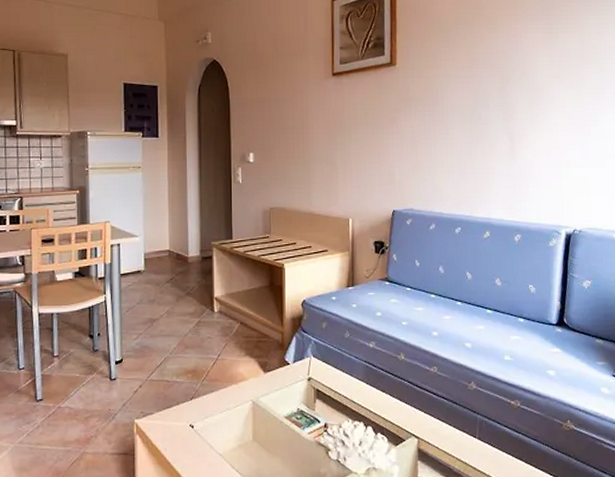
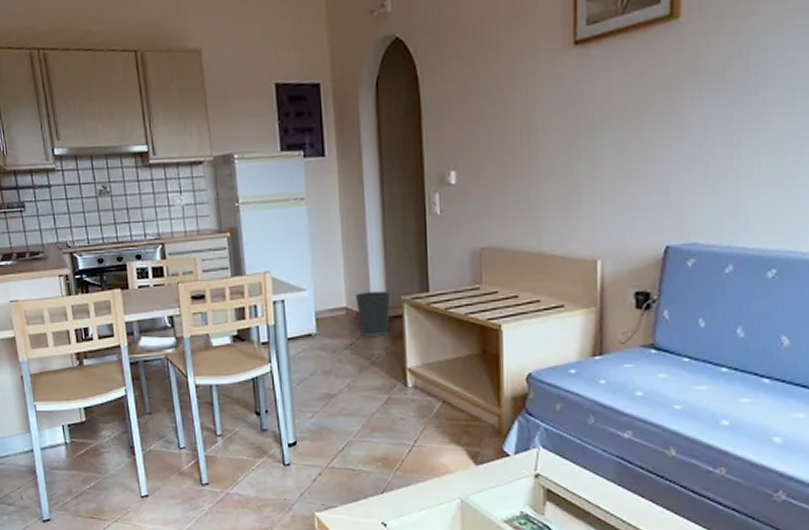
wastebasket: none [176,237,203,272] -> present [354,290,390,336]

